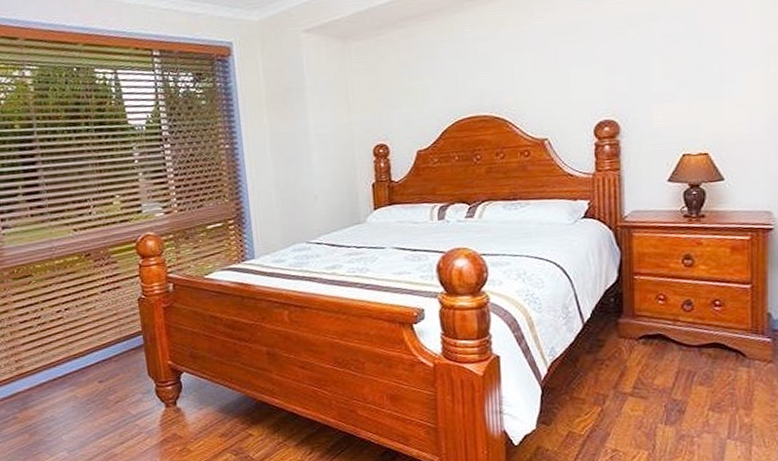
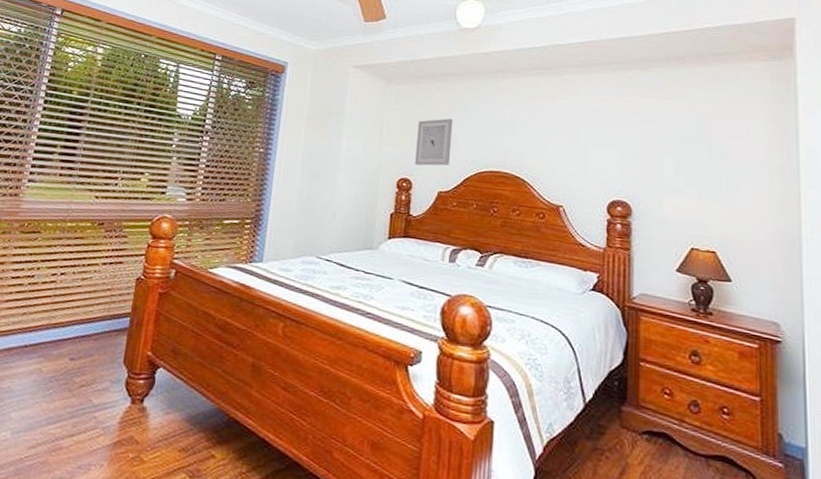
wall art: none [385,69,425,129] -> present [415,118,453,166]

